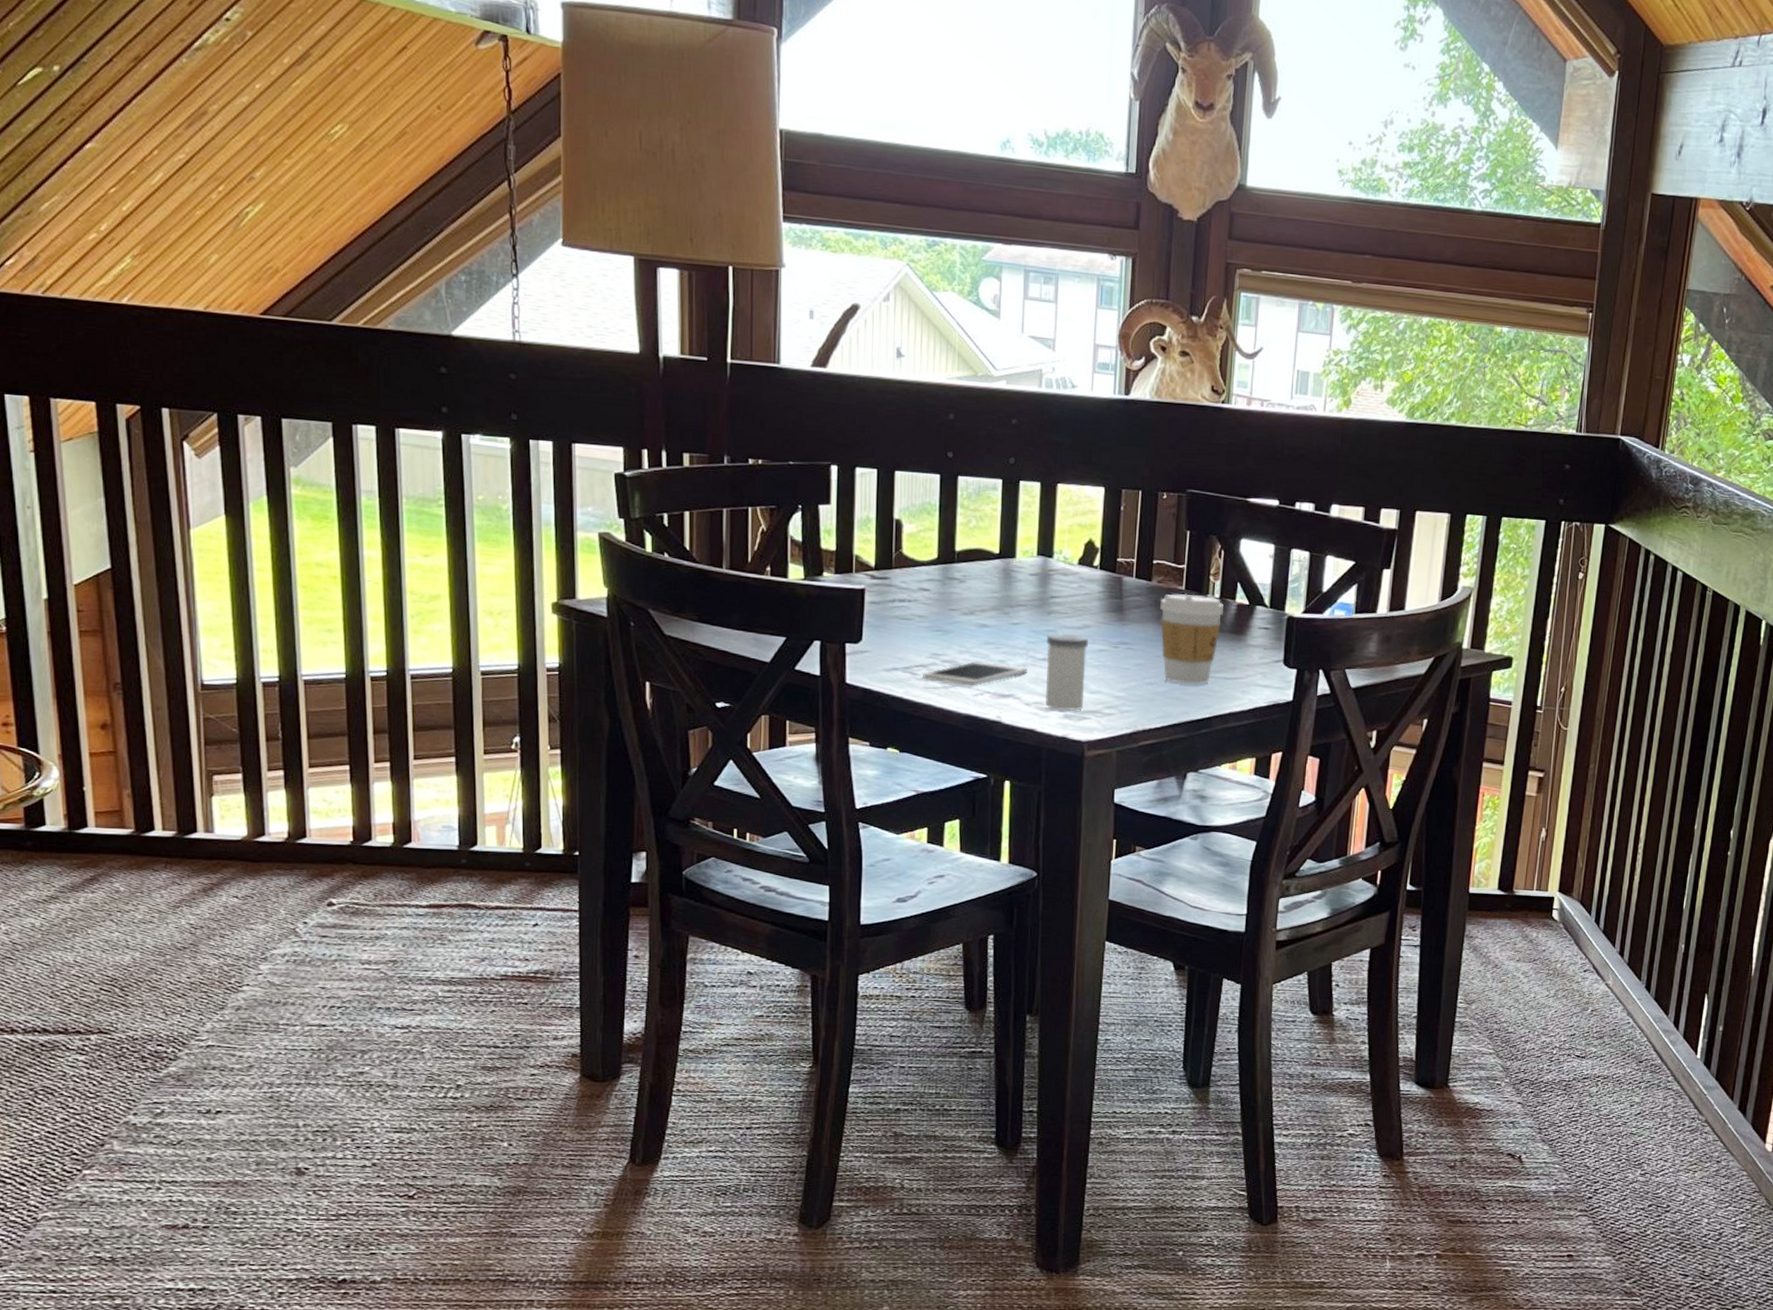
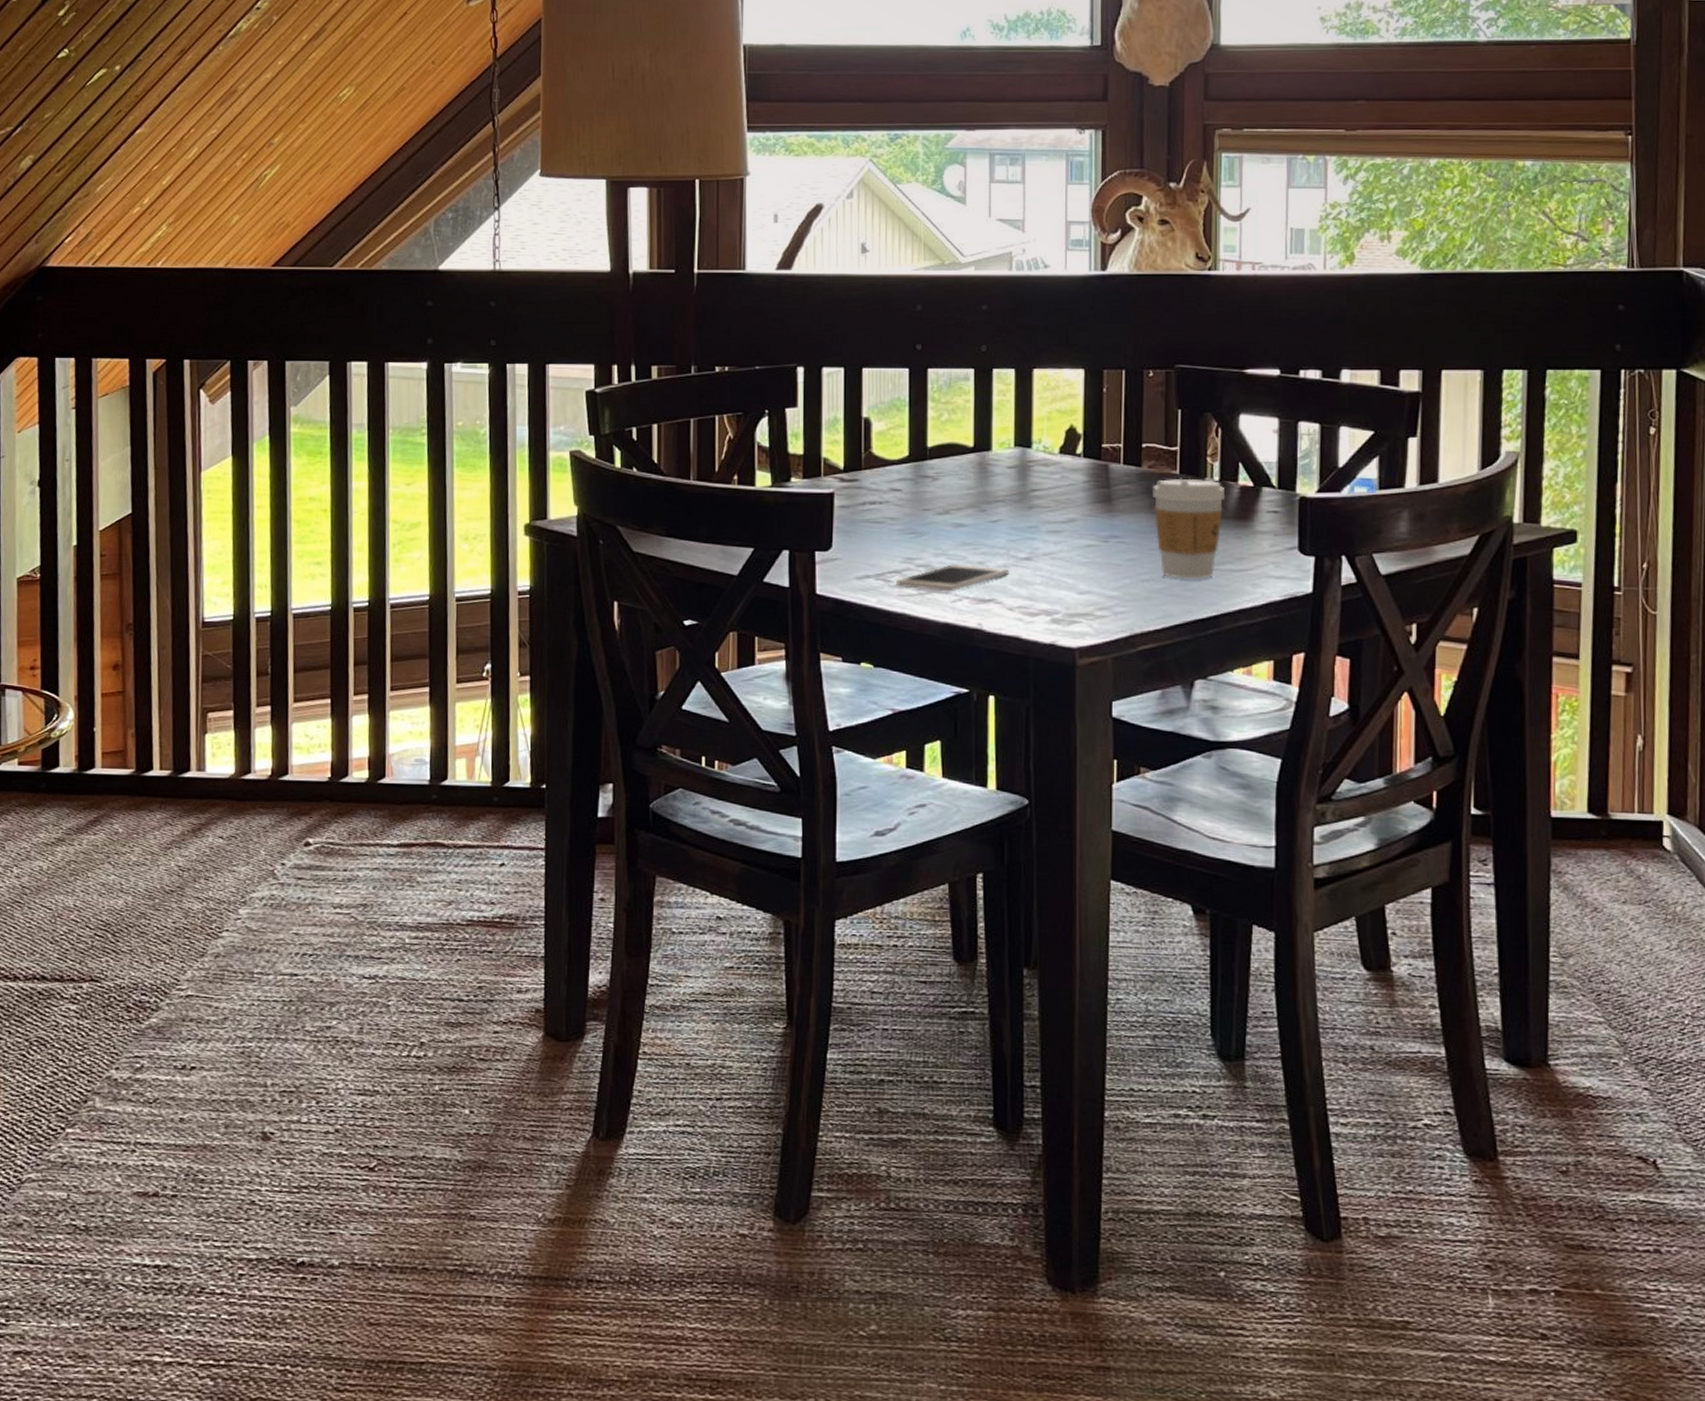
salt shaker: present [1045,633,1088,712] -> none [1028,529,1074,615]

